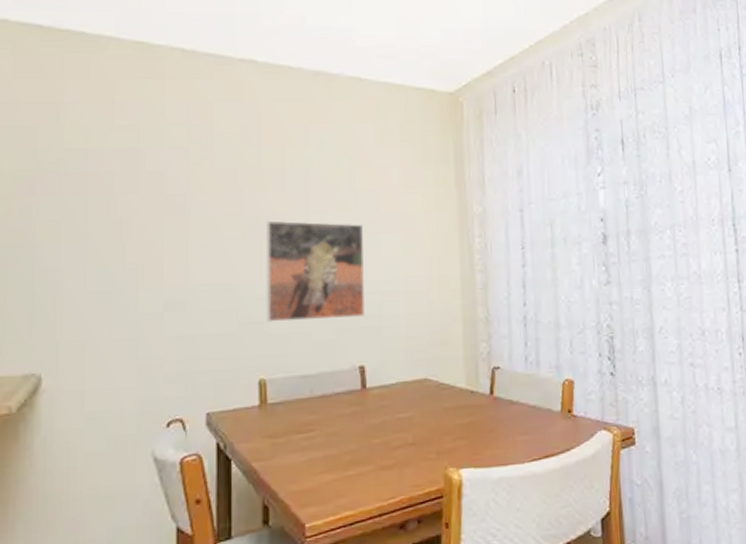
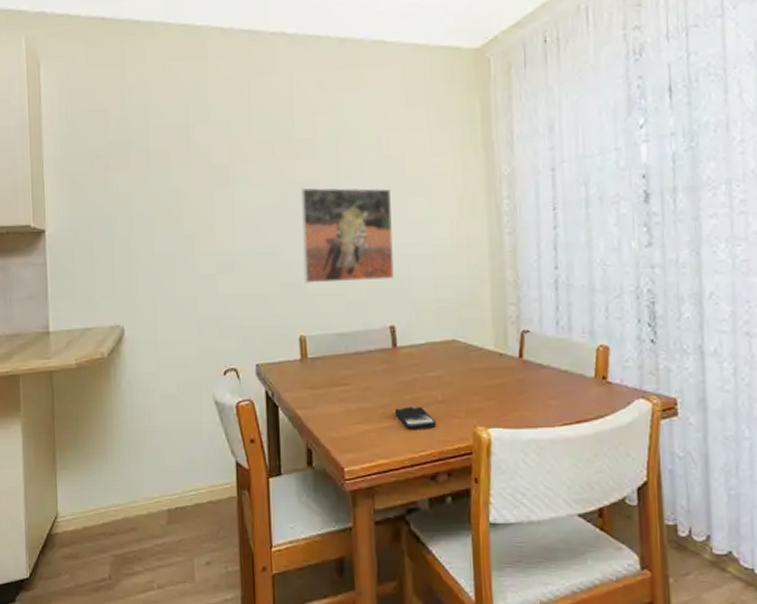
smartphone: none [362,450,407,476] -> present [394,407,437,429]

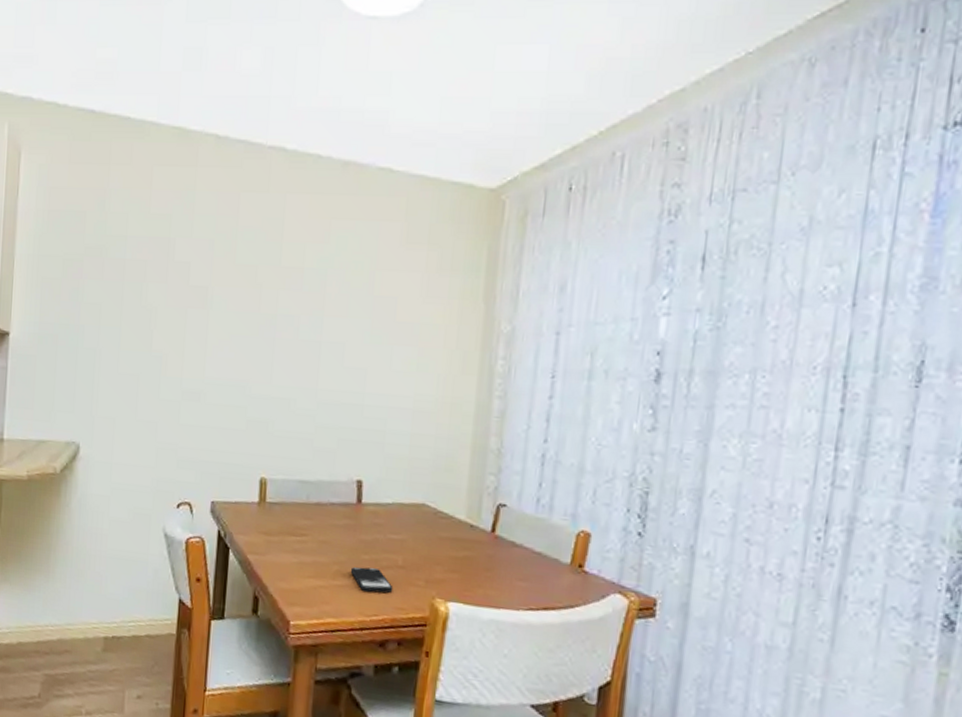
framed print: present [301,187,394,284] -> none [272,320,378,430]

